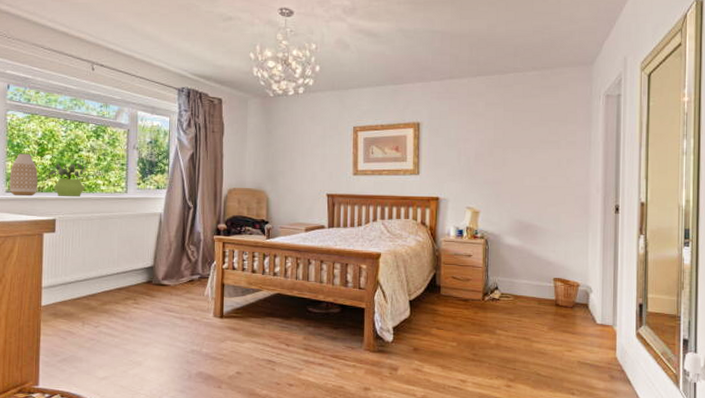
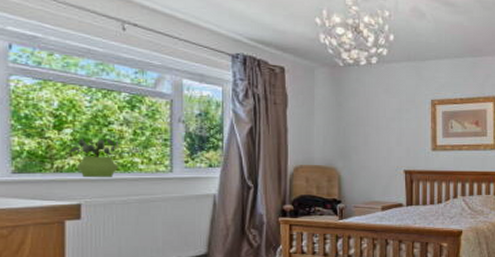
vase: present [9,153,38,197] -> none [16,126,55,178]

